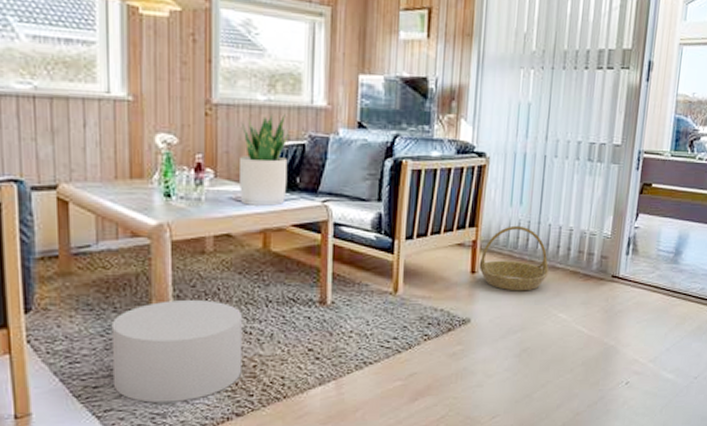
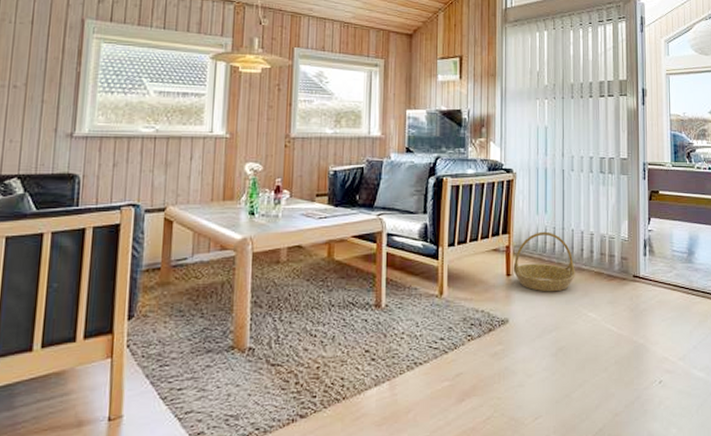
pouf: present [111,300,243,403] -> none [194,305,309,405]
planter: present [240,114,289,206] -> none [310,144,350,220]

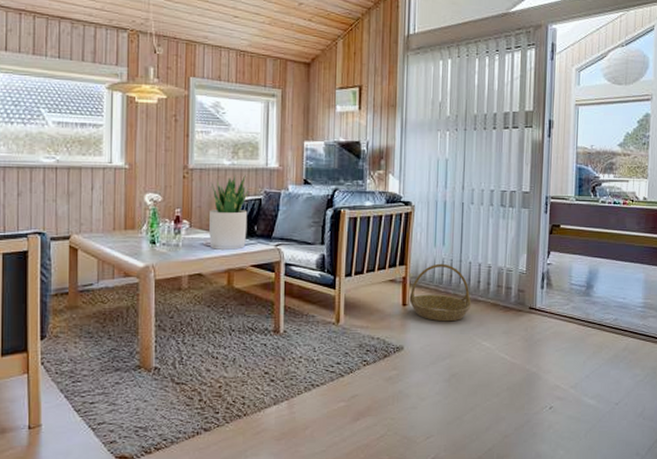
planter: none [310,144,350,220] -> present [209,175,248,250]

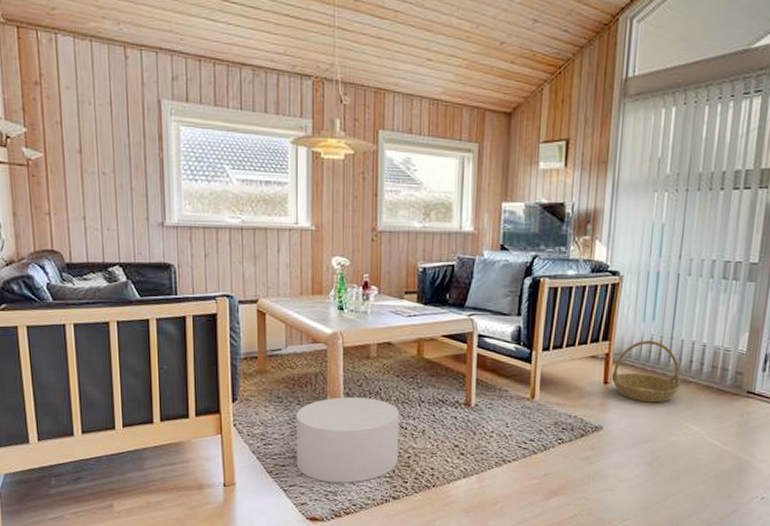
pouf: none [105,329,211,418] -> present [296,397,400,483]
planter: present [209,175,248,250] -> none [399,239,440,319]

